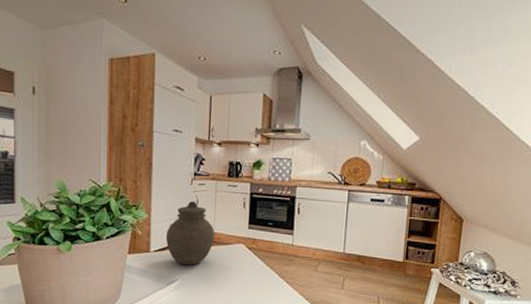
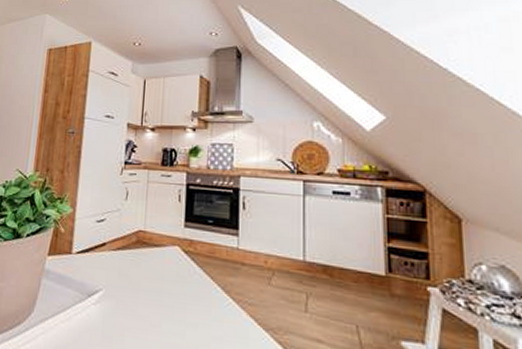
jar: present [165,201,215,265] -> none [90,193,145,272]

